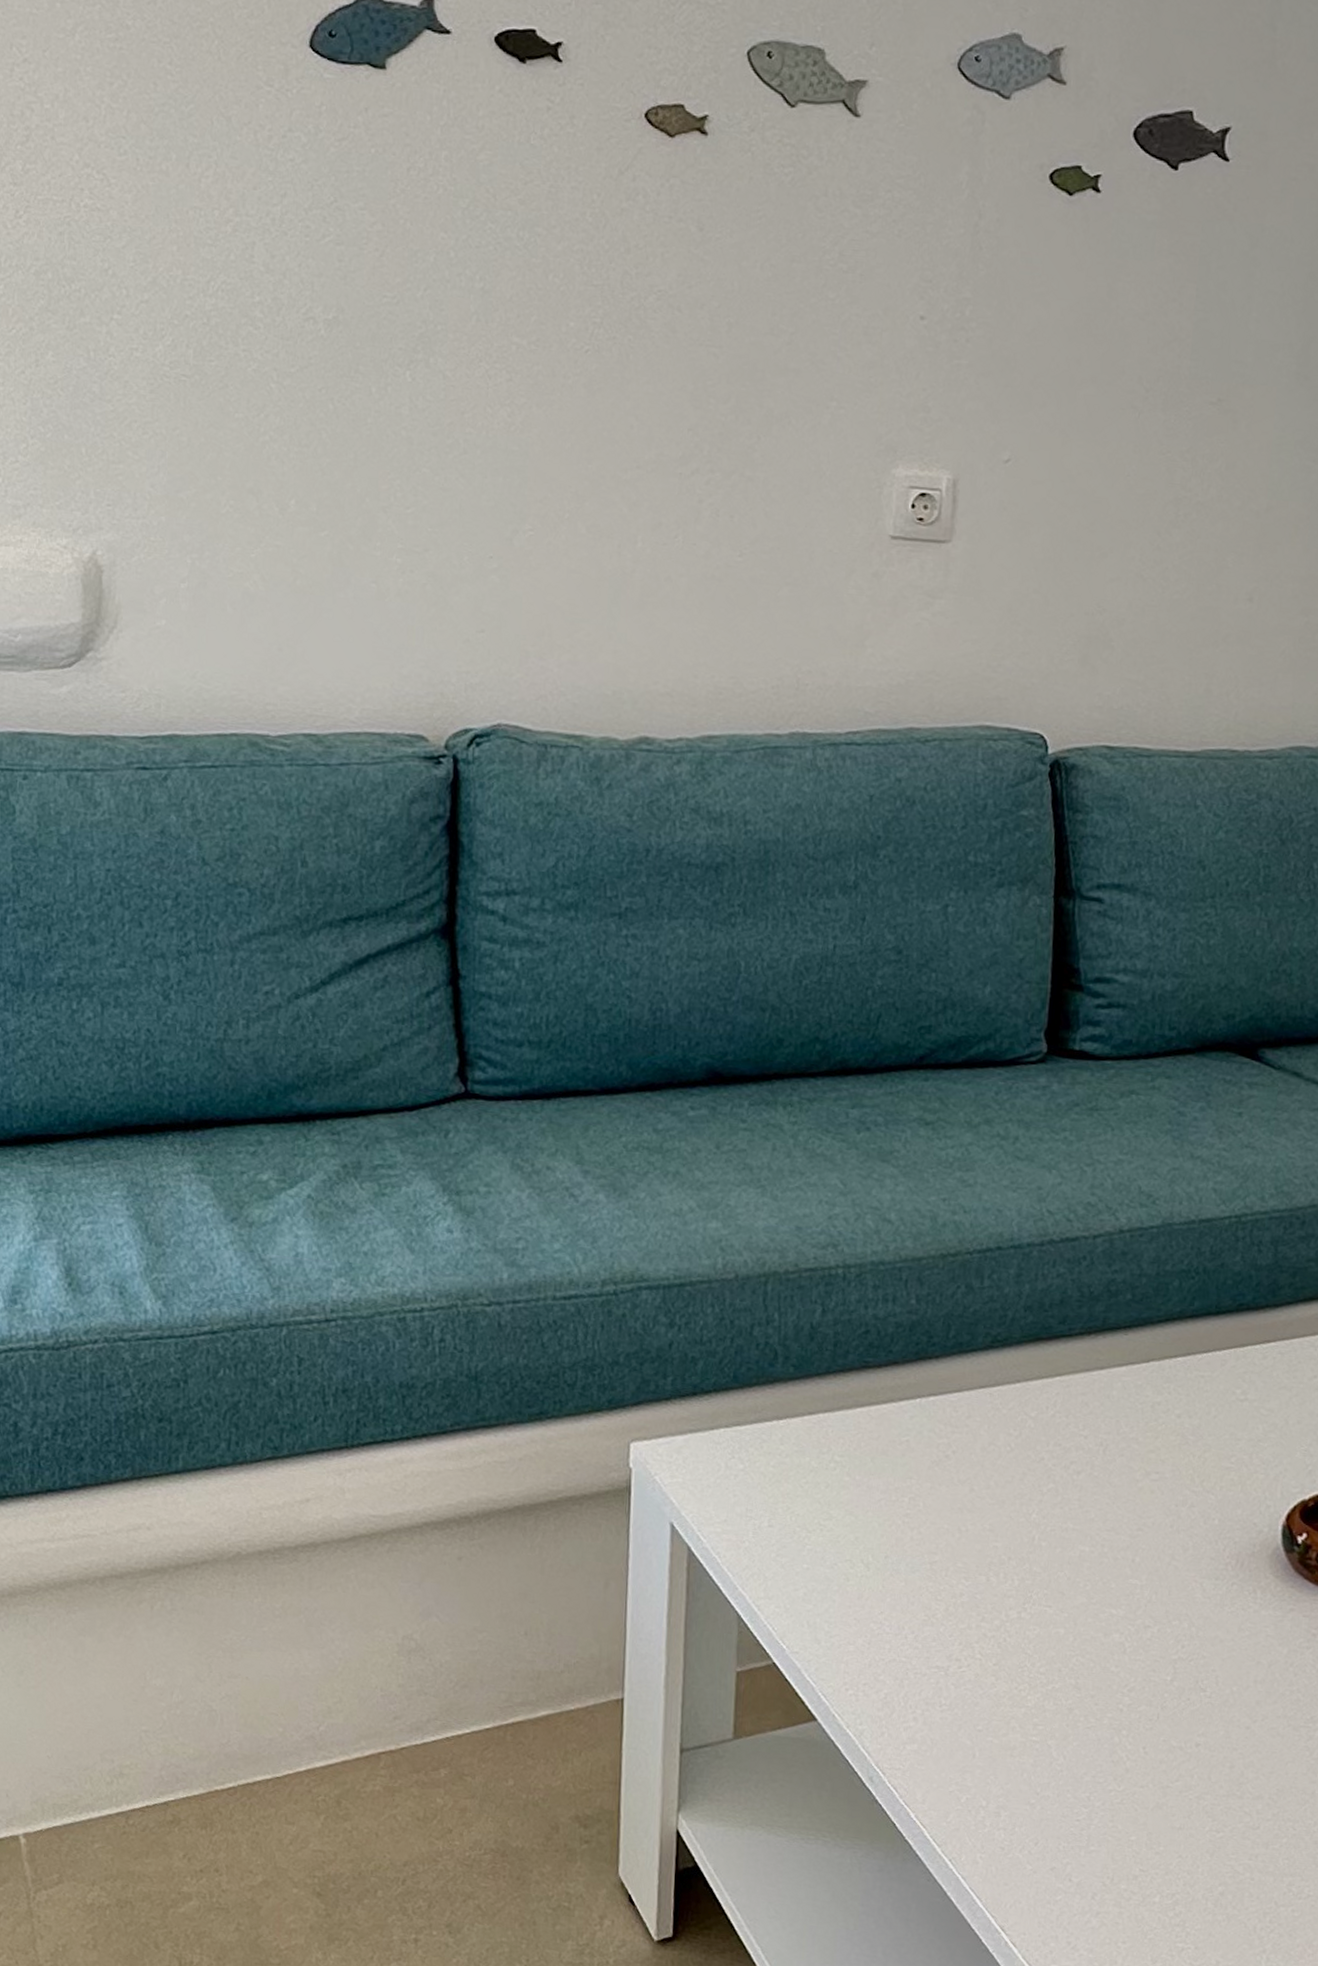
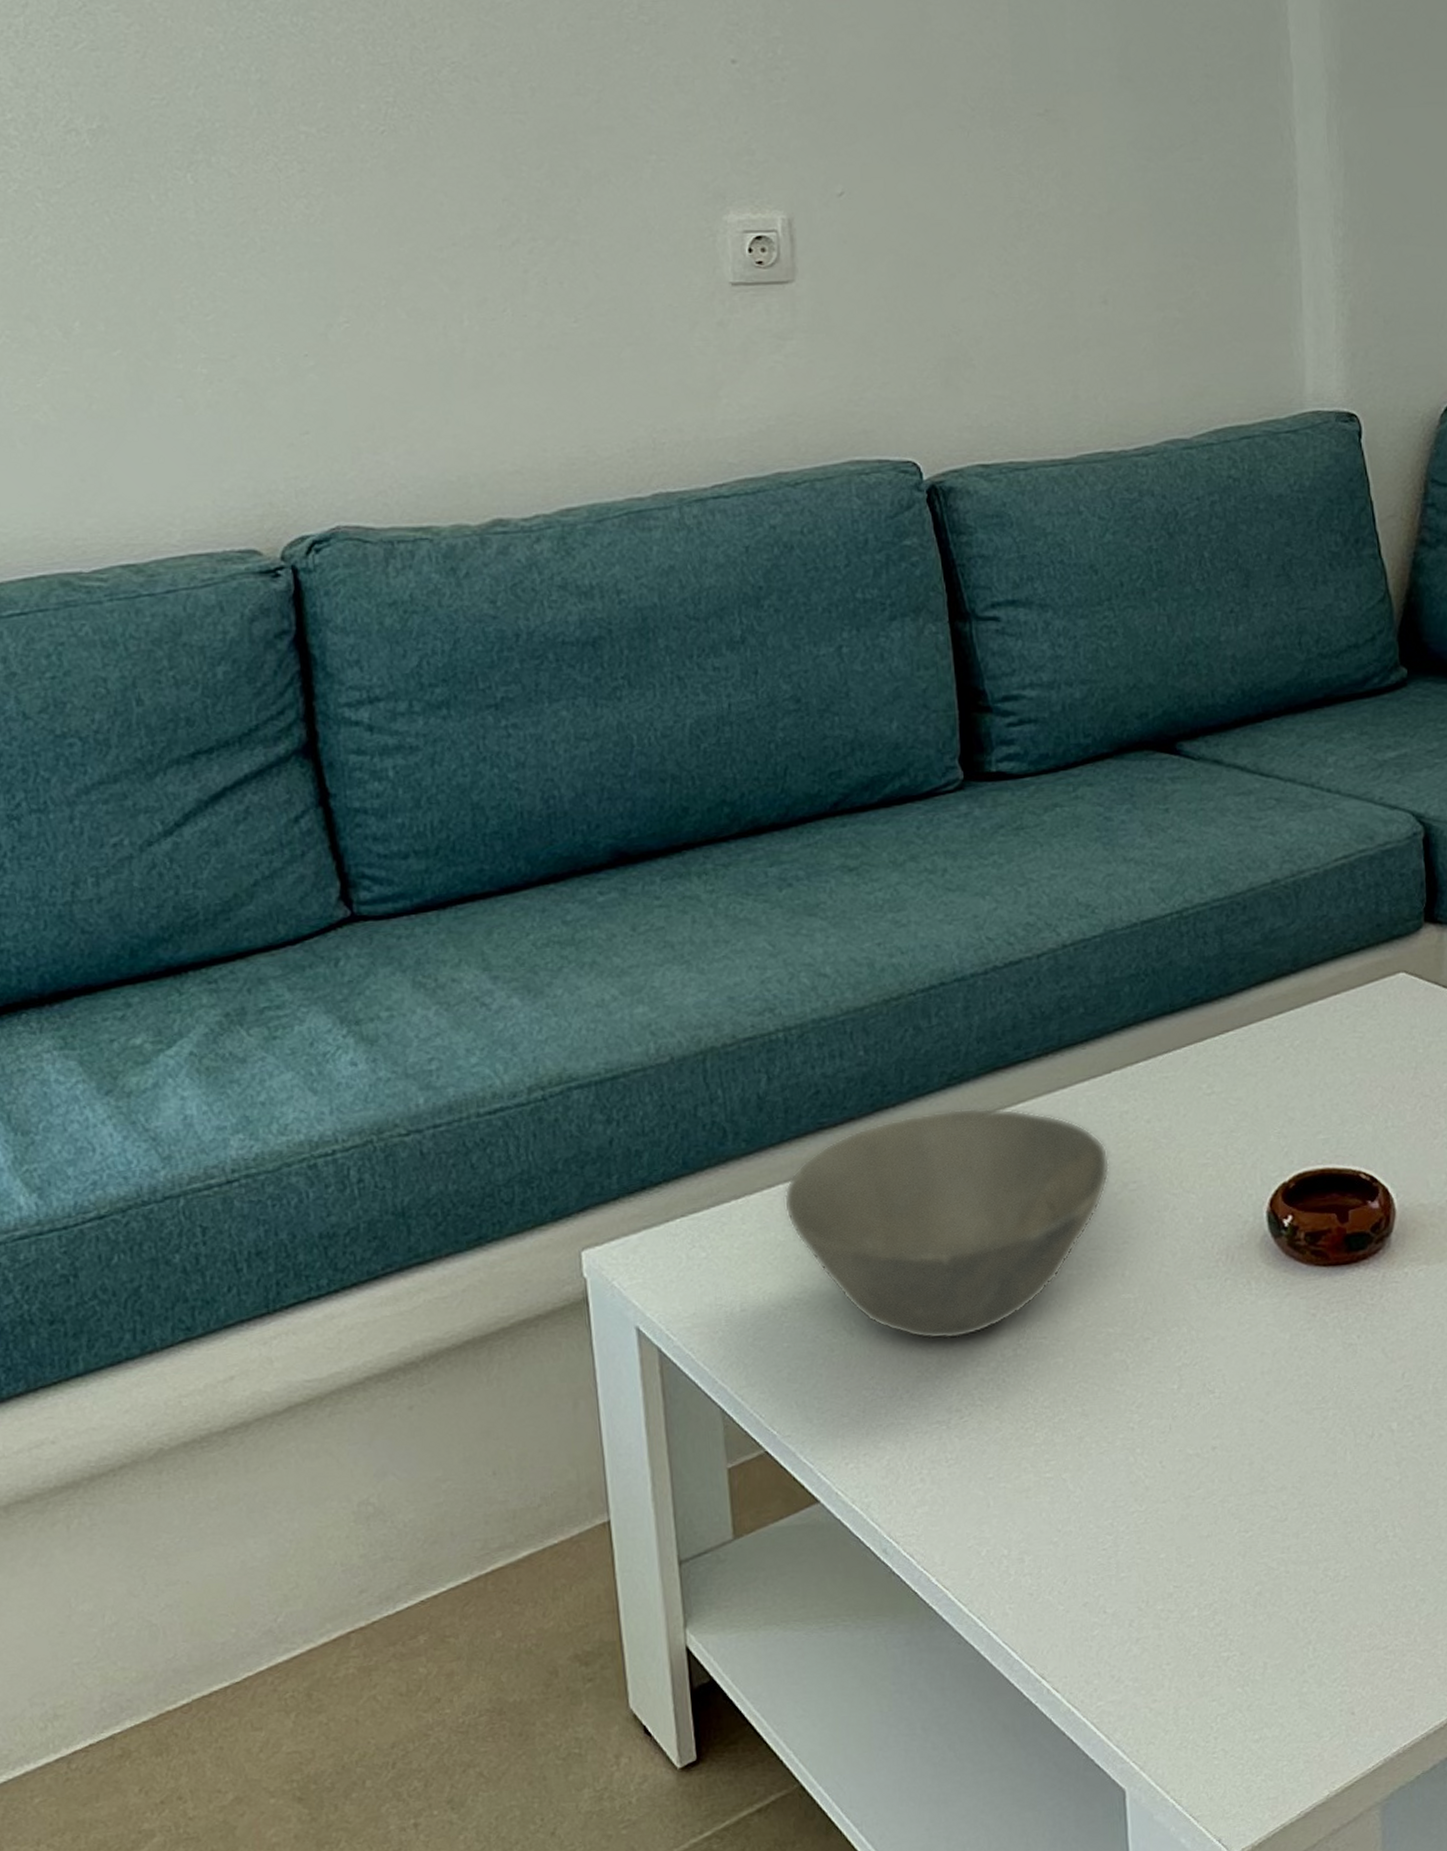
bowl: none [821,1370,1136,1592] -> present [783,1108,1110,1340]

